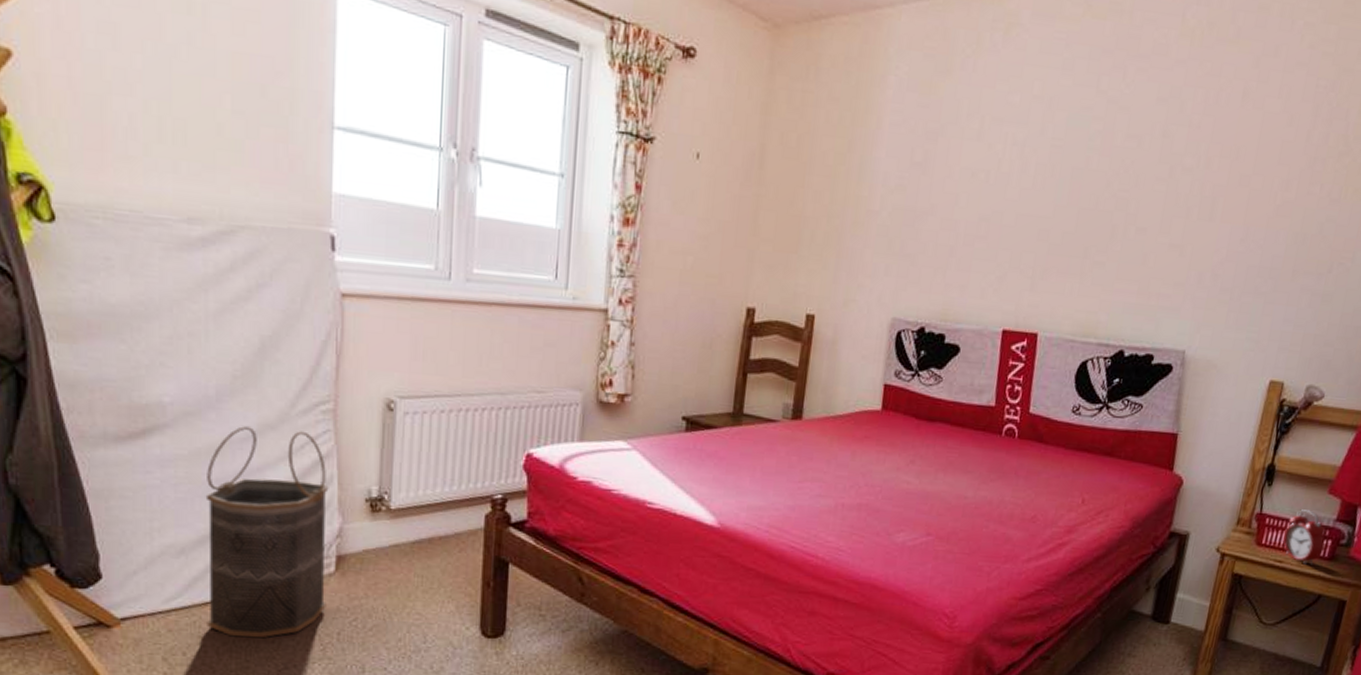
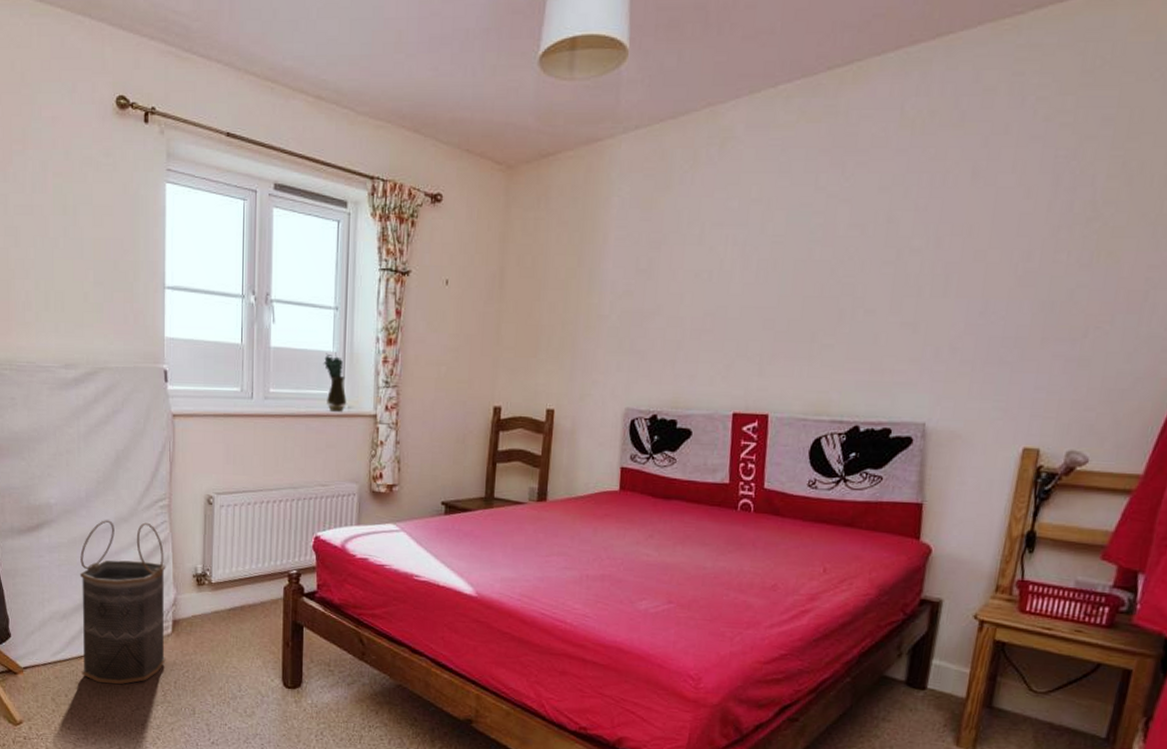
vase: none [542,230,572,305] -> present [323,353,347,413]
alarm clock: present [1283,509,1326,565] -> none [1051,576,1101,633]

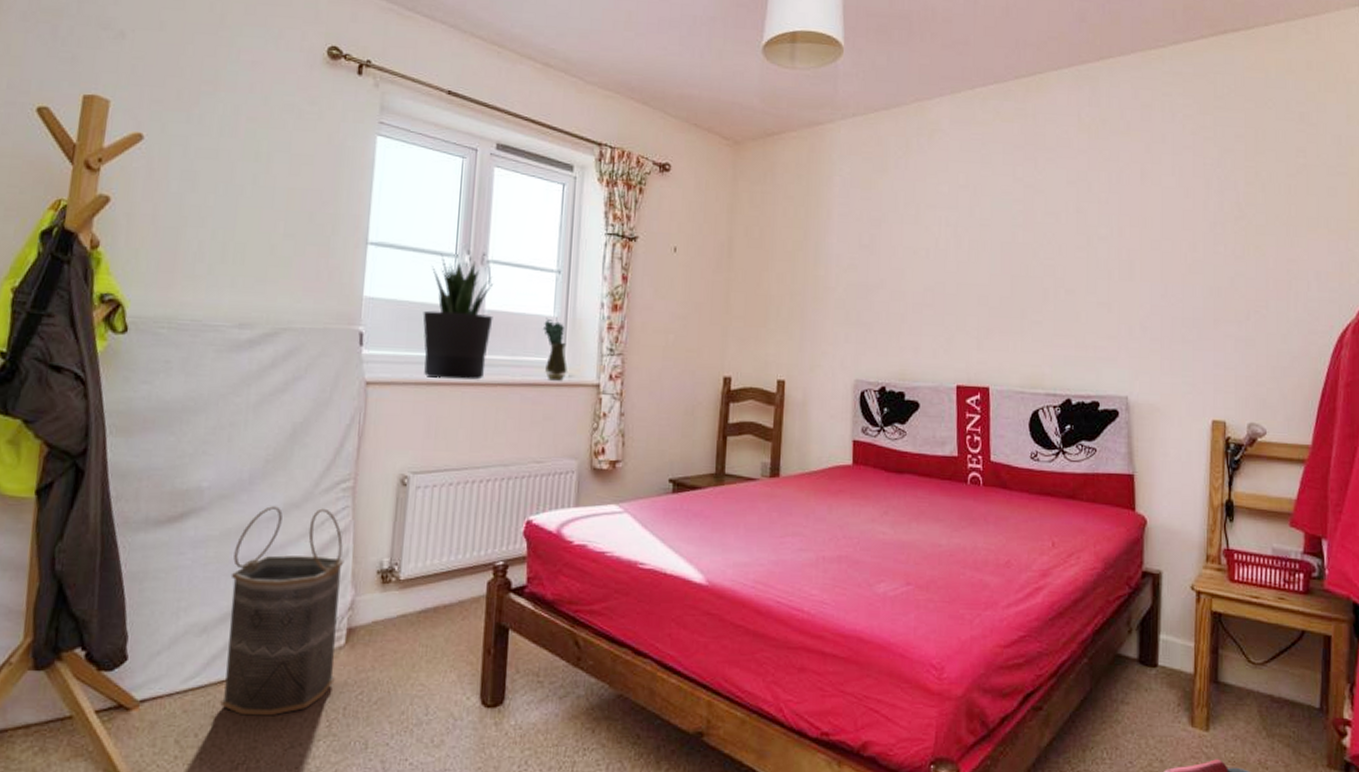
planter: none [217,295,278,412] -> present [423,253,493,380]

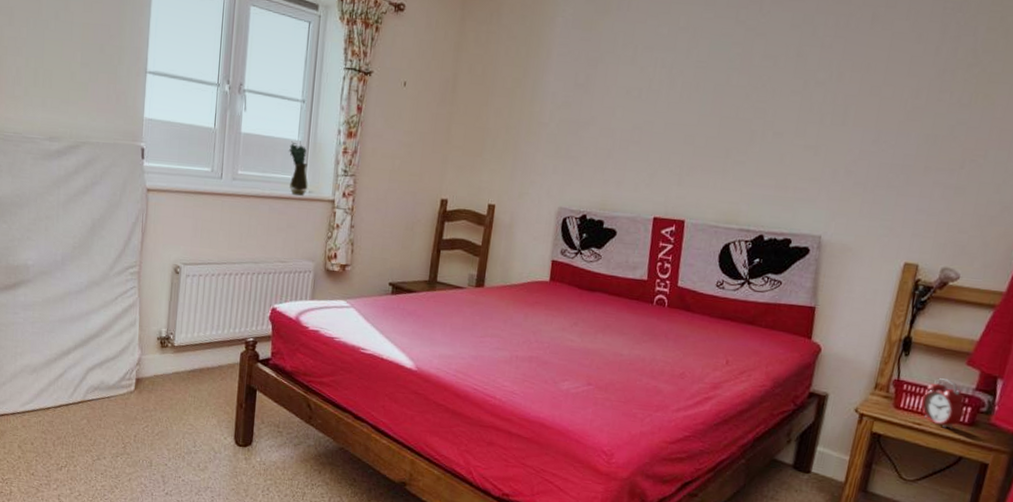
basket: present [220,506,344,716] -> none [48,282,133,436]
planter: present [423,253,493,380] -> none [191,83,248,192]
alarm clock: none [1255,544,1297,600] -> present [921,378,965,429]

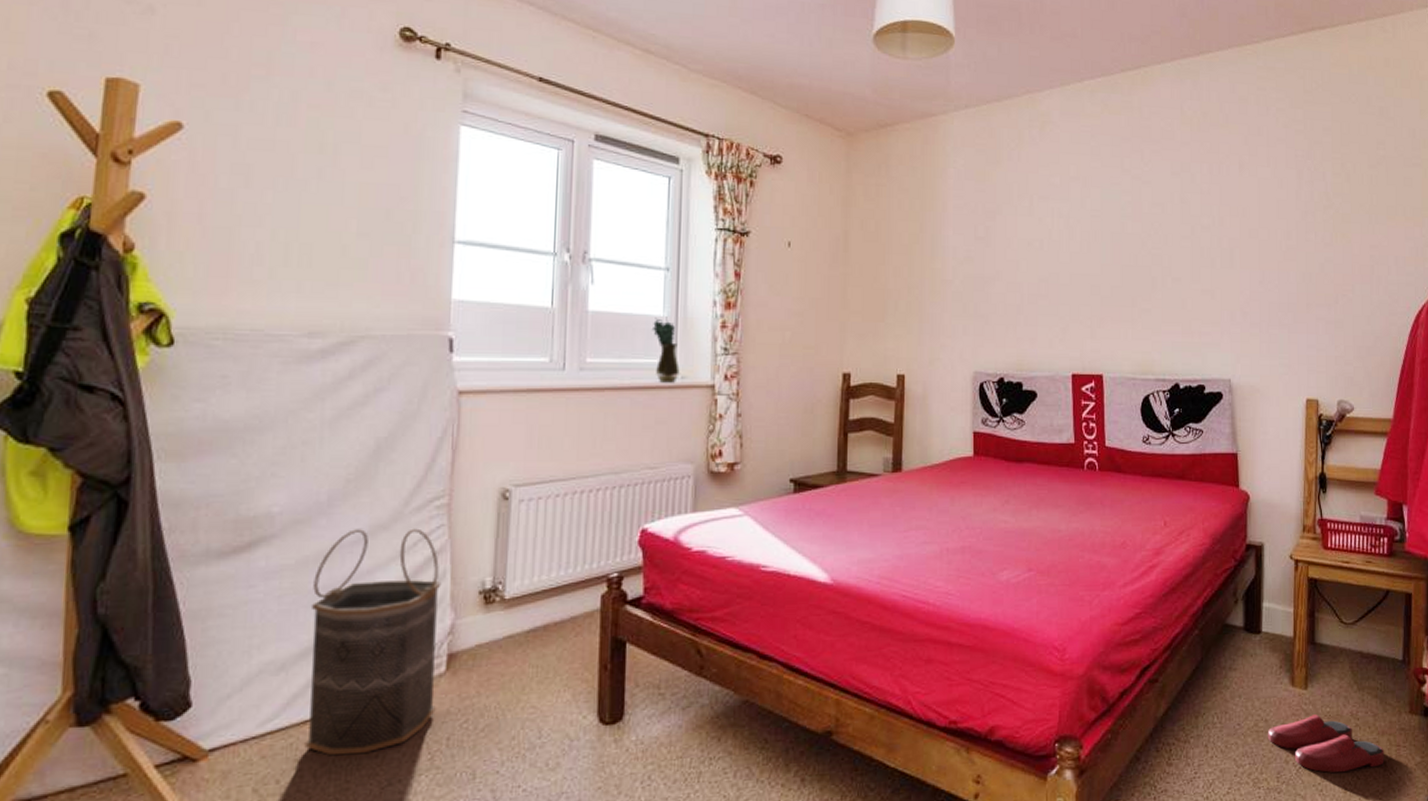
basket: none [48,282,133,436] -> present [304,528,442,756]
alarm clock: present [921,378,965,429] -> none [1346,512,1382,563]

